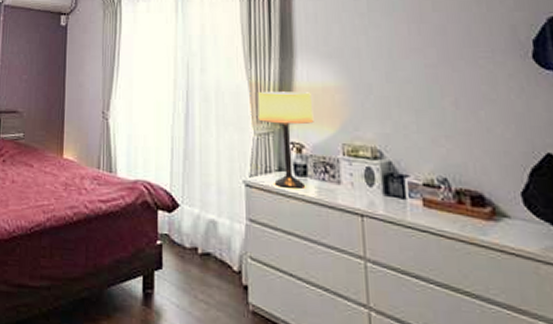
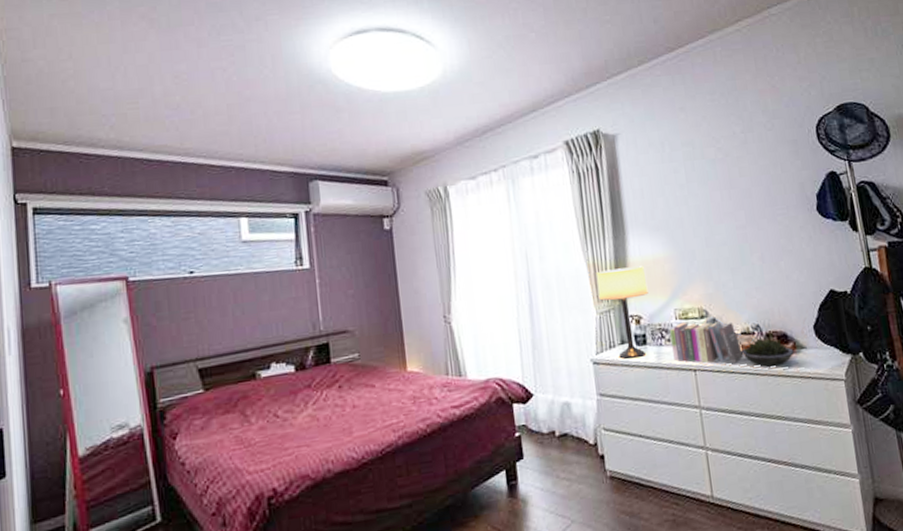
books: none [334,159,426,218] -> present [669,321,744,365]
succulent plant: none [421,194,493,231] -> present [741,337,794,367]

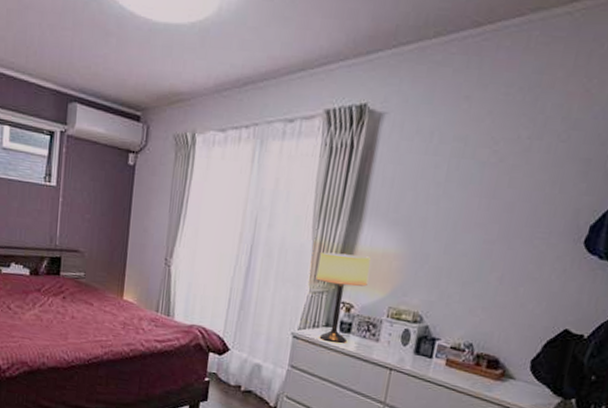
books: present [669,321,744,365] -> none [373,321,446,375]
succulent plant: present [741,337,794,367] -> none [443,356,501,388]

